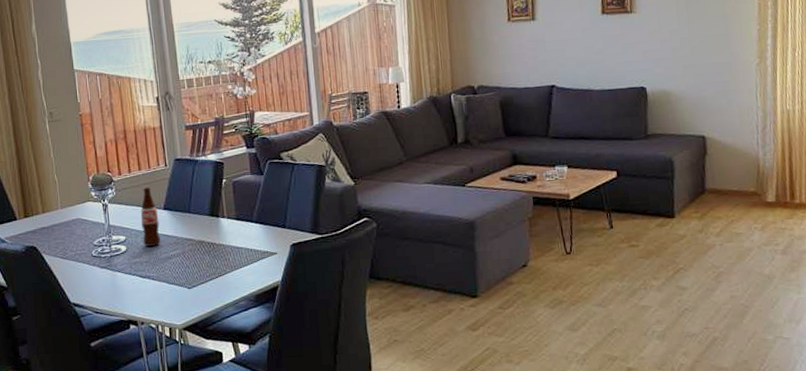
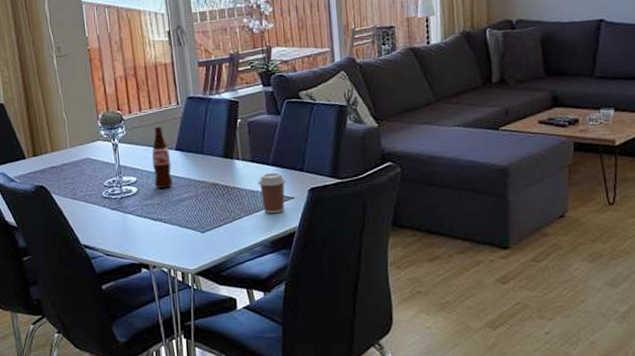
coffee cup: none [242,229,269,269] -> present [258,172,286,214]

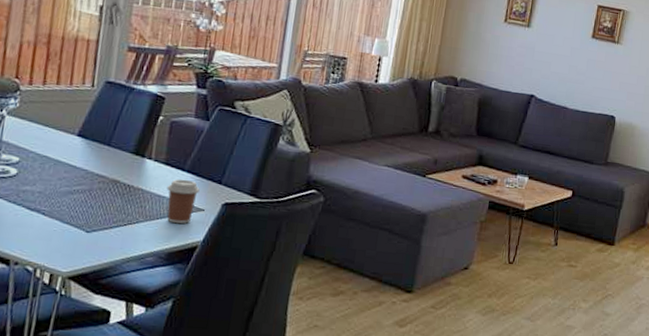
bottle: present [152,126,173,188] -> none [40,105,69,176]

